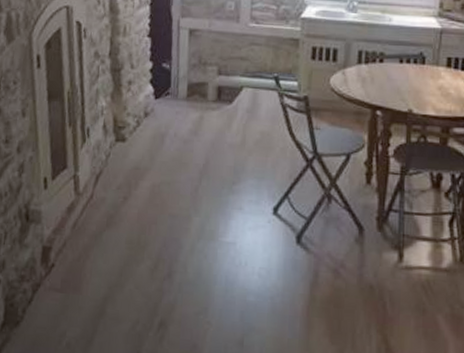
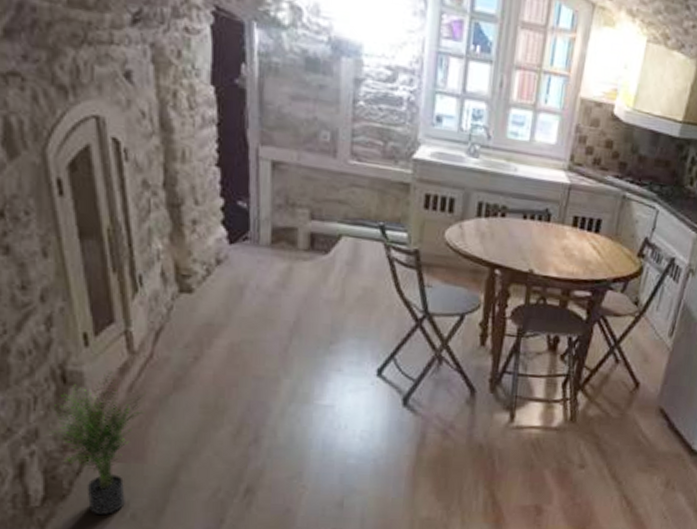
potted plant: none [9,209,86,343] -> present [44,370,146,516]

